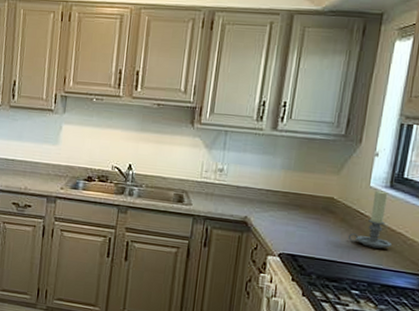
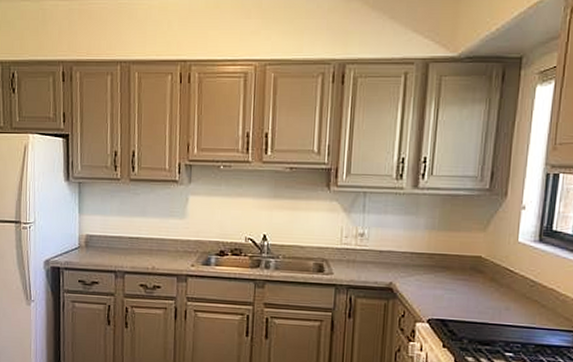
candle holder: present [347,190,392,249] -> none [498,245,544,307]

